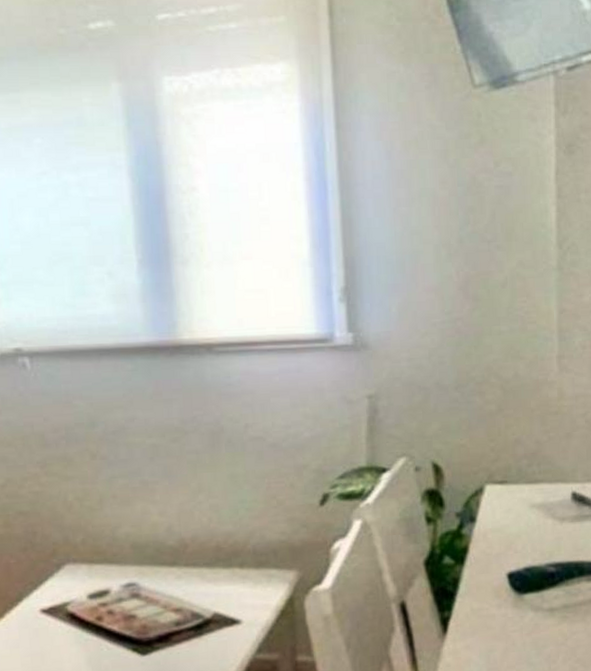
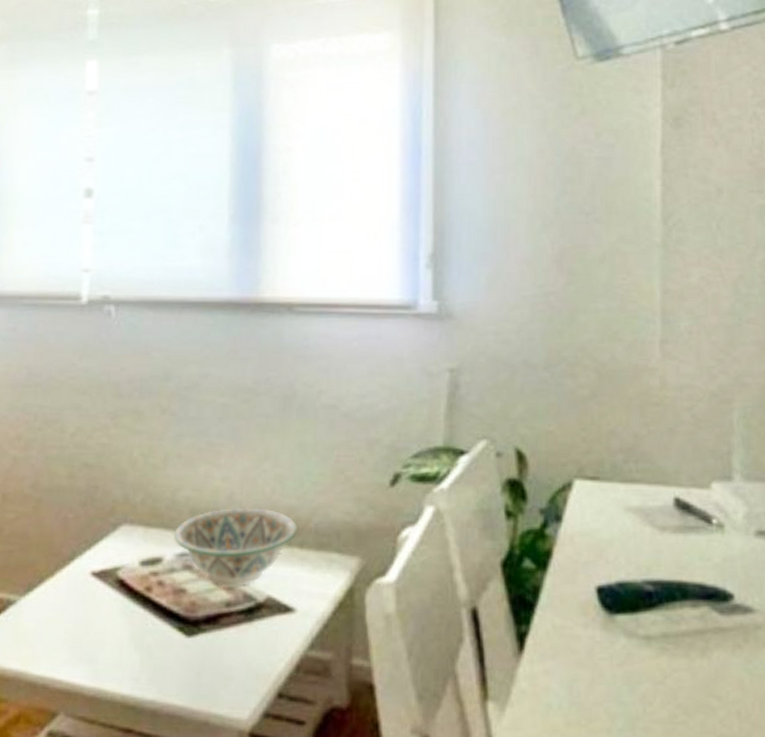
decorative bowl: none [117,536,236,608] -> present [173,507,297,587]

